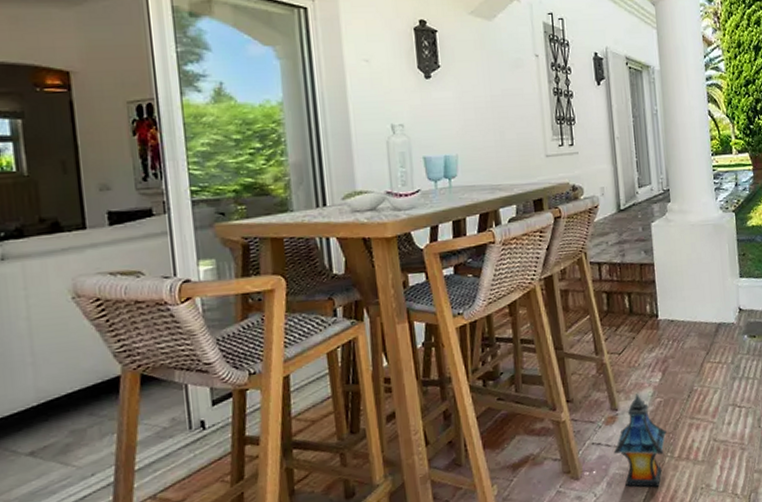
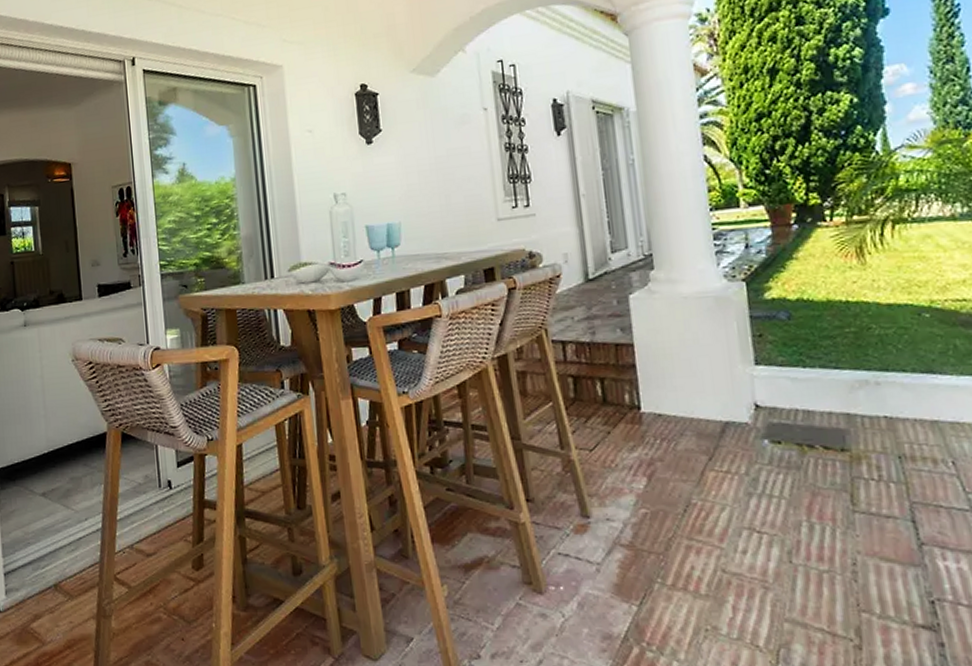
lantern: present [613,392,667,488] -> none [585,499,655,618]

